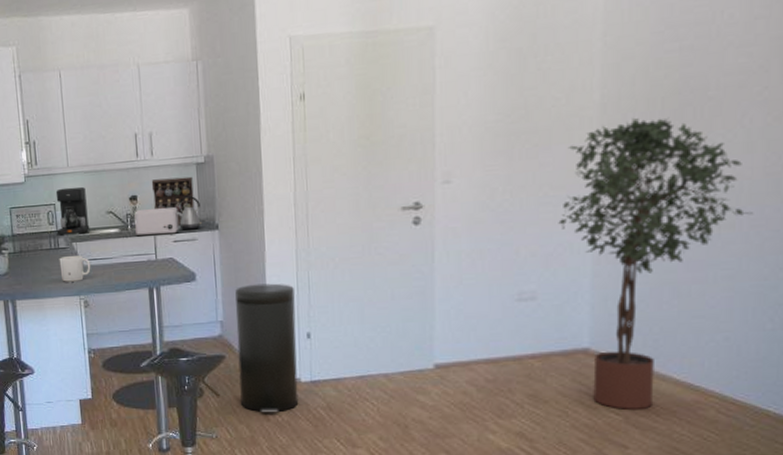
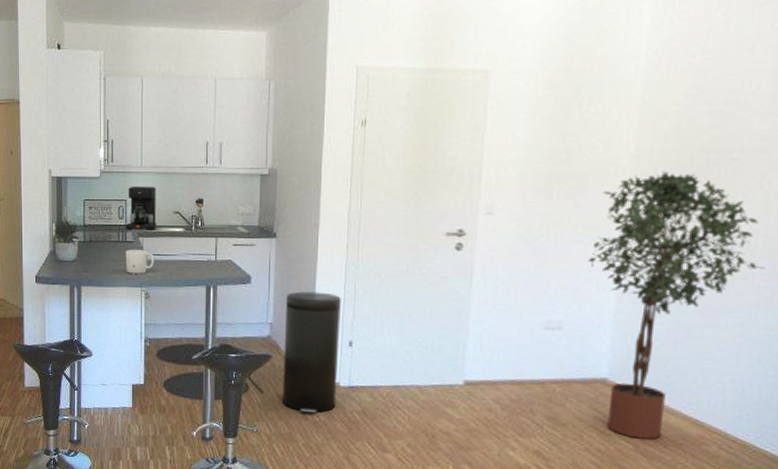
toaster: present [134,207,180,238] -> none [199,212,241,239]
spice rack: present [151,176,195,225] -> none [217,186,256,230]
kettle: present [177,195,203,231] -> none [239,203,262,236]

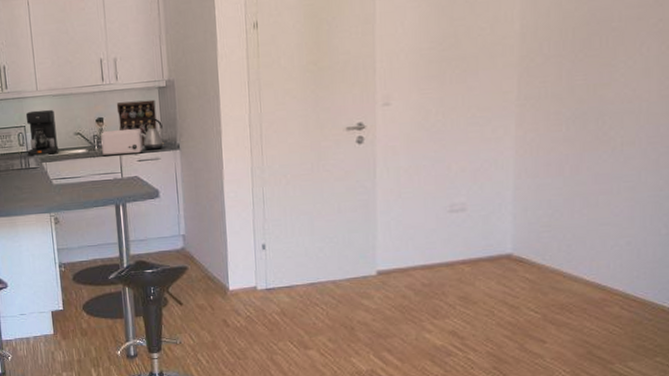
mug: present [125,250,154,274] -> none [30,175,61,200]
toaster: none [199,212,241,239] -> present [101,129,144,158]
spice rack: none [217,186,256,230] -> present [116,99,157,146]
kettle: none [239,203,262,236] -> present [141,117,165,150]
pedal bin: present [283,291,341,413] -> none [196,199,255,320]
potted tree: present [588,170,765,440] -> none [484,46,650,309]

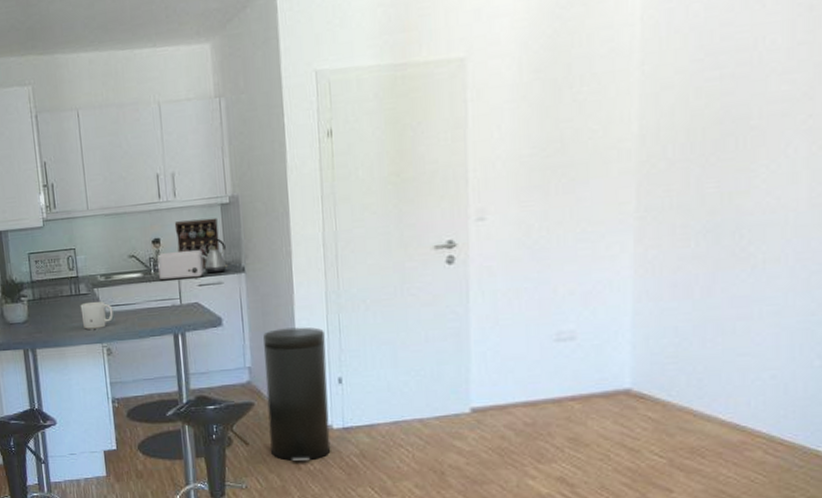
coffee maker: present [25,109,59,156] -> none [75,230,112,281]
mug: none [30,175,61,200] -> present [80,302,114,329]
pedal bin: none [196,199,255,320] -> present [263,327,331,462]

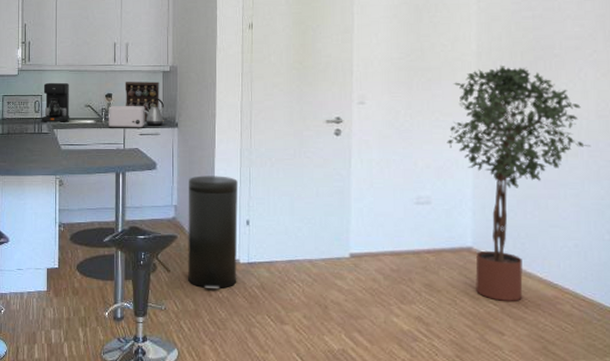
coffee maker: none [75,230,112,281] -> present [41,82,70,122]
mug: present [80,302,114,329] -> none [41,141,68,163]
potted tree: none [597,148,798,453] -> present [447,65,590,302]

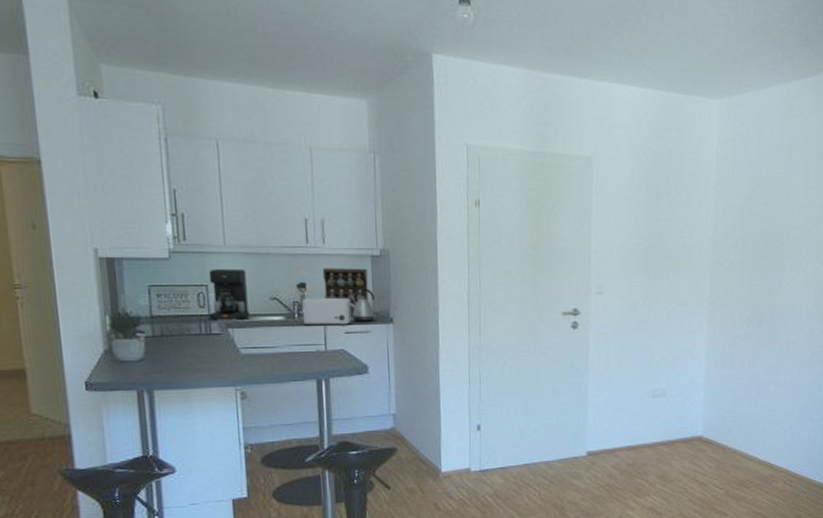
pedal bin: present [188,175,238,289] -> none [408,377,468,503]
potted tree: present [447,65,590,302] -> none [682,253,807,485]

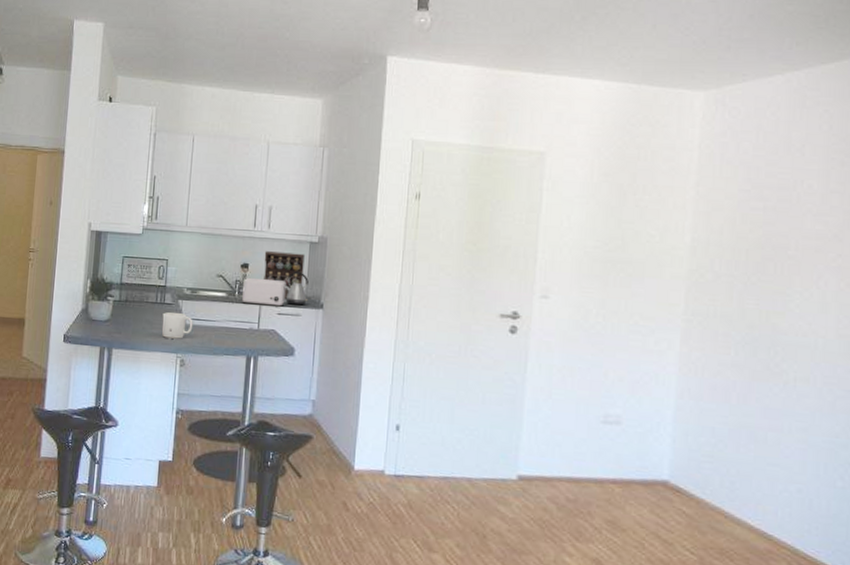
coffee maker: present [208,268,250,320] -> none [164,245,200,293]
mug: none [211,343,250,371] -> present [161,312,193,339]

